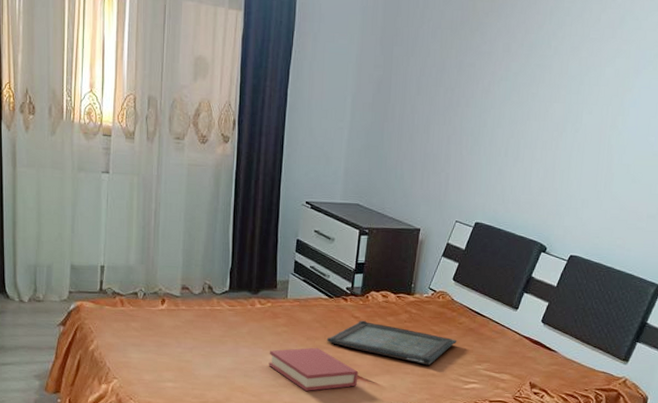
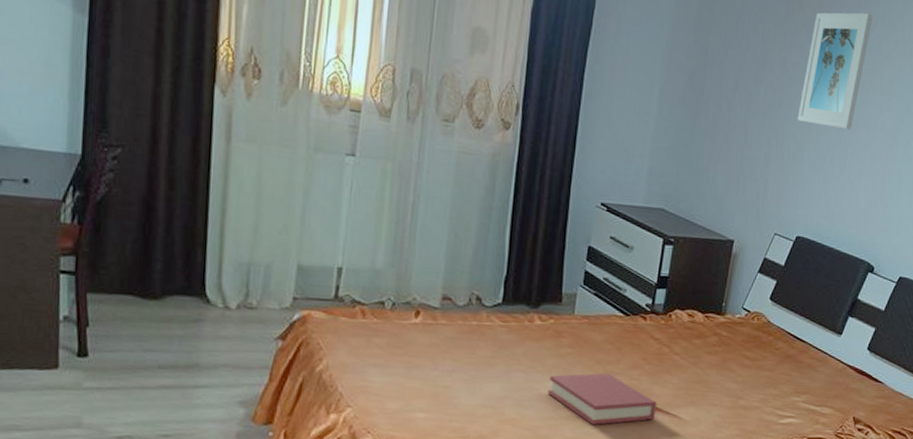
serving tray: present [326,320,457,366] -> none [620,342,773,397]
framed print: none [473,11,542,123] -> present [797,12,873,130]

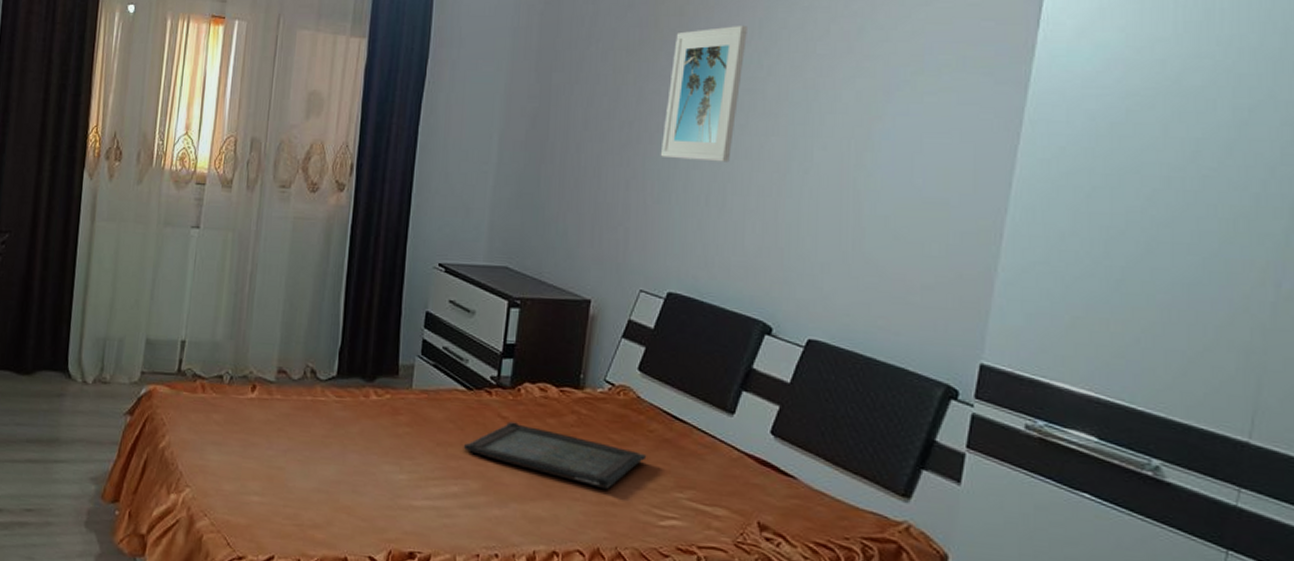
hardback book: present [547,373,657,425] -> none [384,456,507,518]
serving tray: none [620,342,773,397] -> present [463,421,647,490]

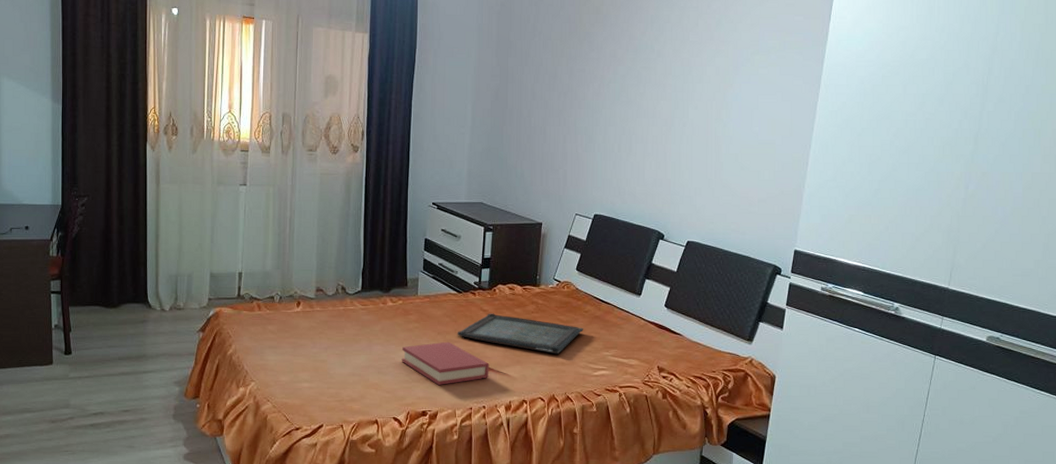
hardback book: none [384,456,507,518] -> present [401,341,490,385]
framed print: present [660,25,747,162] -> none [586,20,643,120]

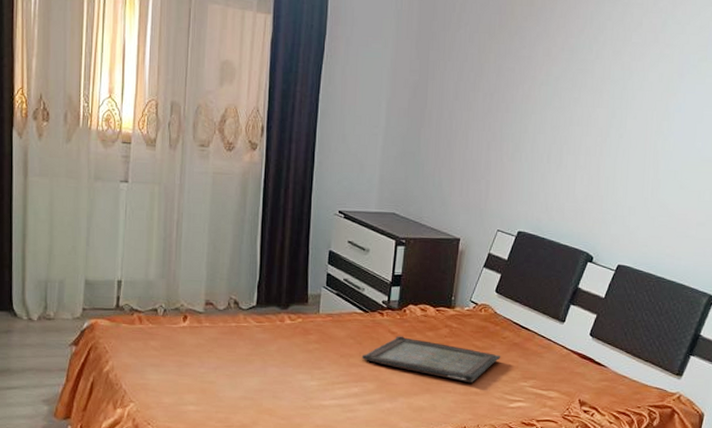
hardback book: present [401,341,490,385] -> none [299,365,396,413]

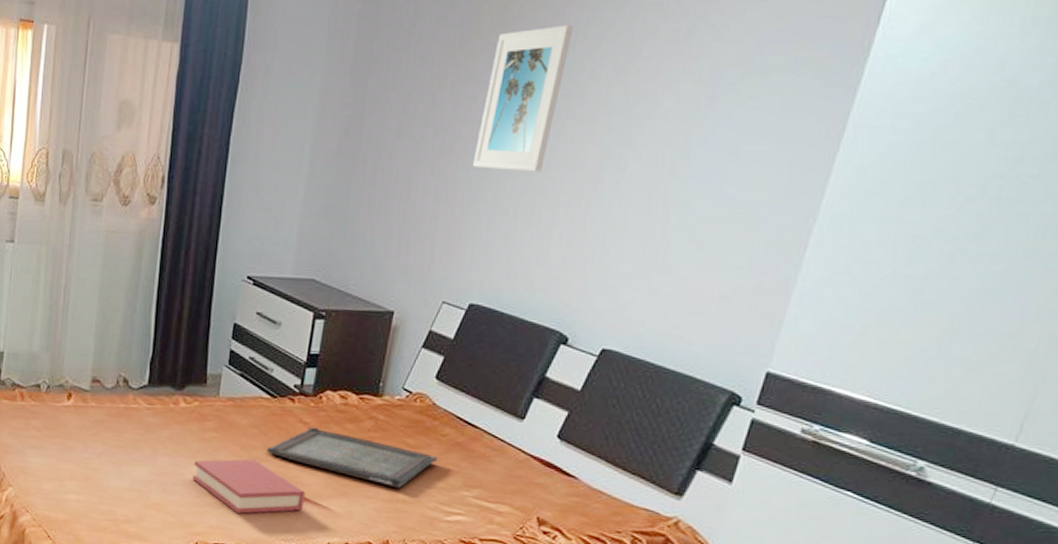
hardback book: none [299,365,396,413] -> present [192,459,306,514]
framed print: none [514,15,582,128] -> present [472,24,573,172]

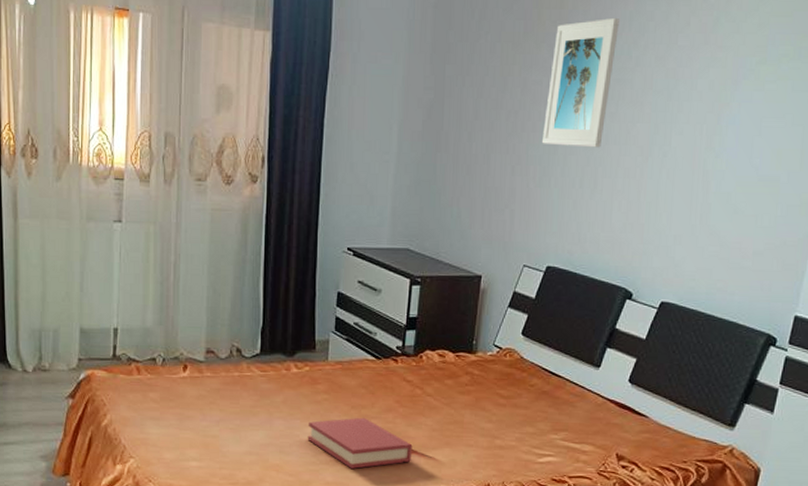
serving tray: present [266,427,439,489] -> none [374,384,529,436]

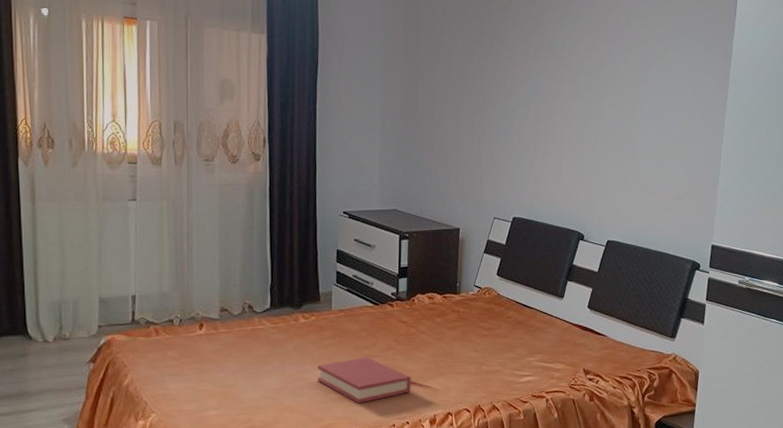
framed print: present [541,17,619,148] -> none [500,17,554,120]

